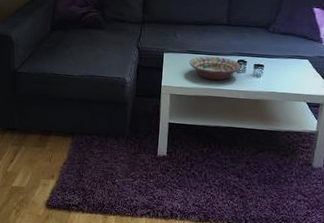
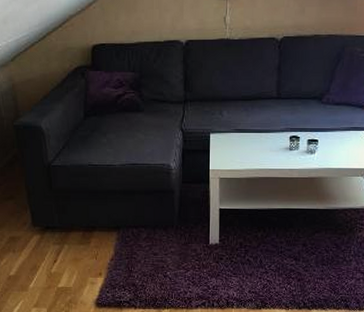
decorative bowl: present [189,56,242,81] -> none [238,134,295,160]

